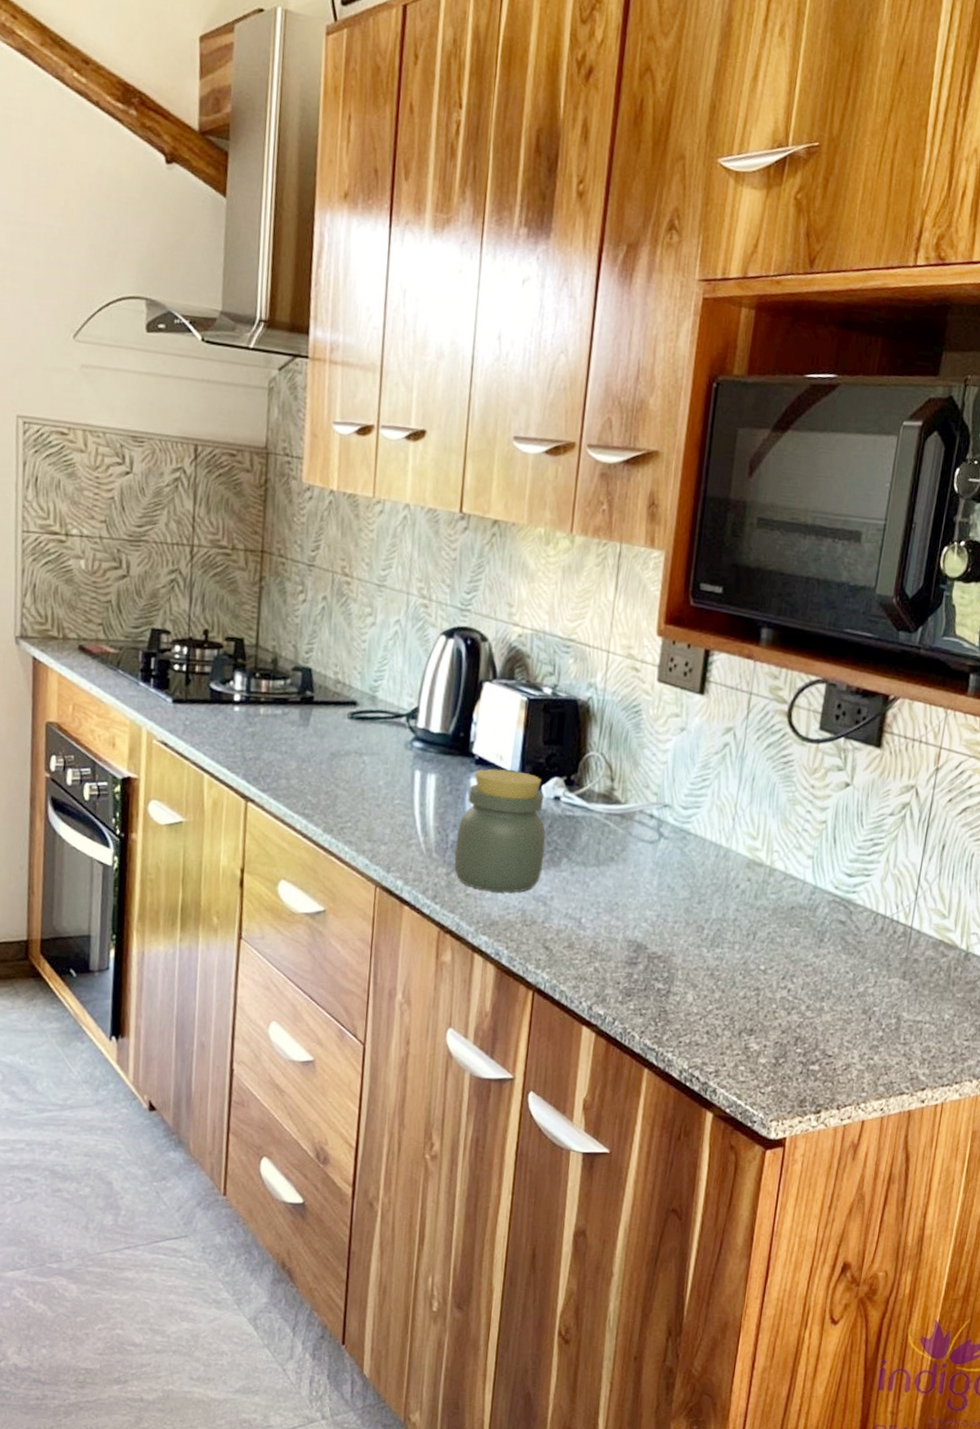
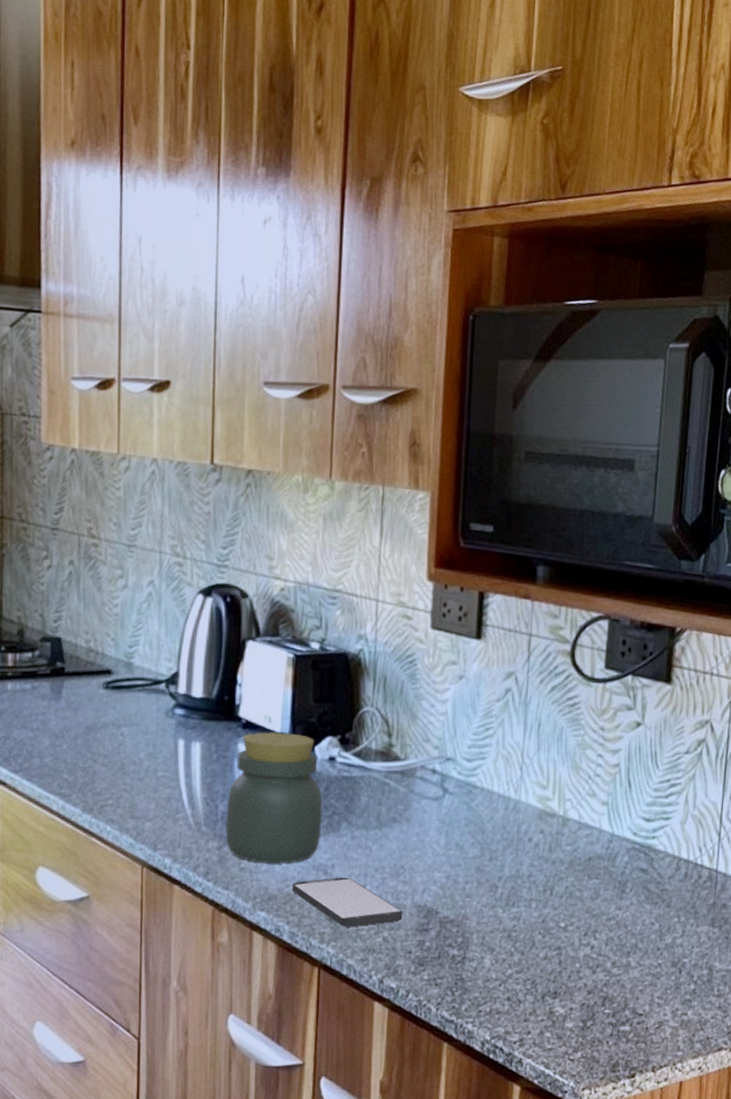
smartphone: none [513,908,614,956] -> present [292,877,403,927]

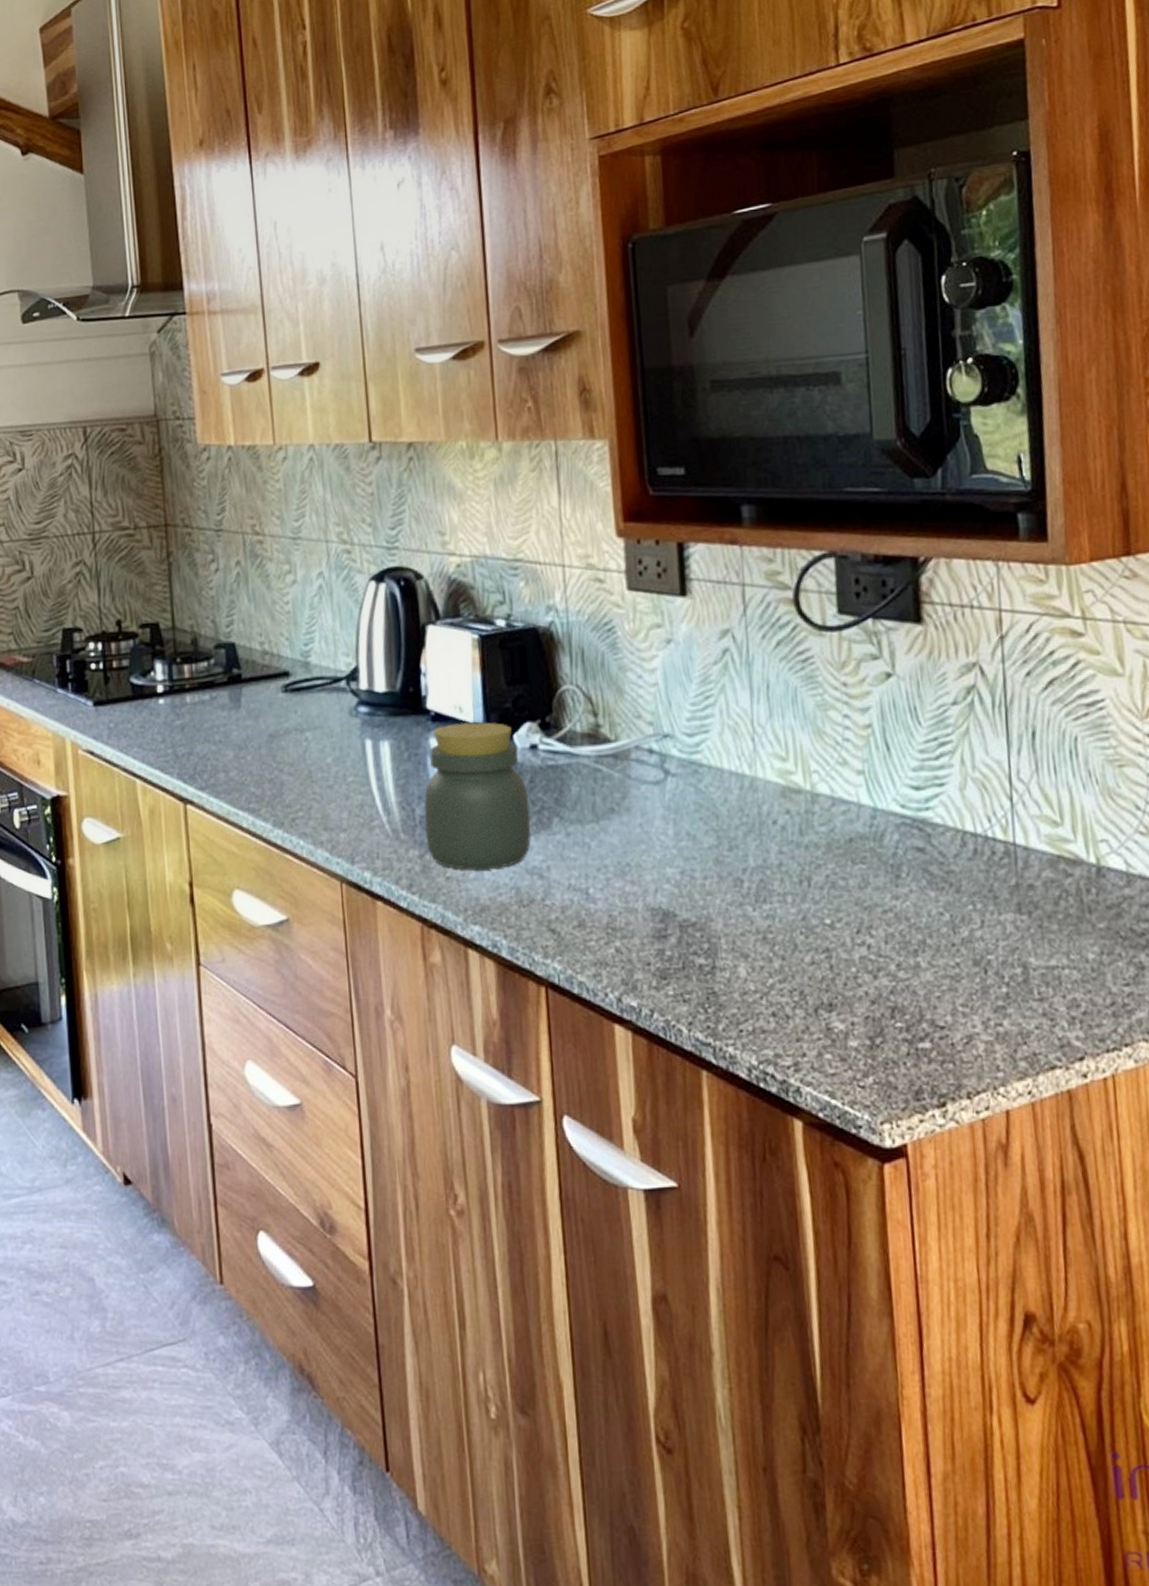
smartphone: present [292,877,403,927] -> none [506,880,635,938]

